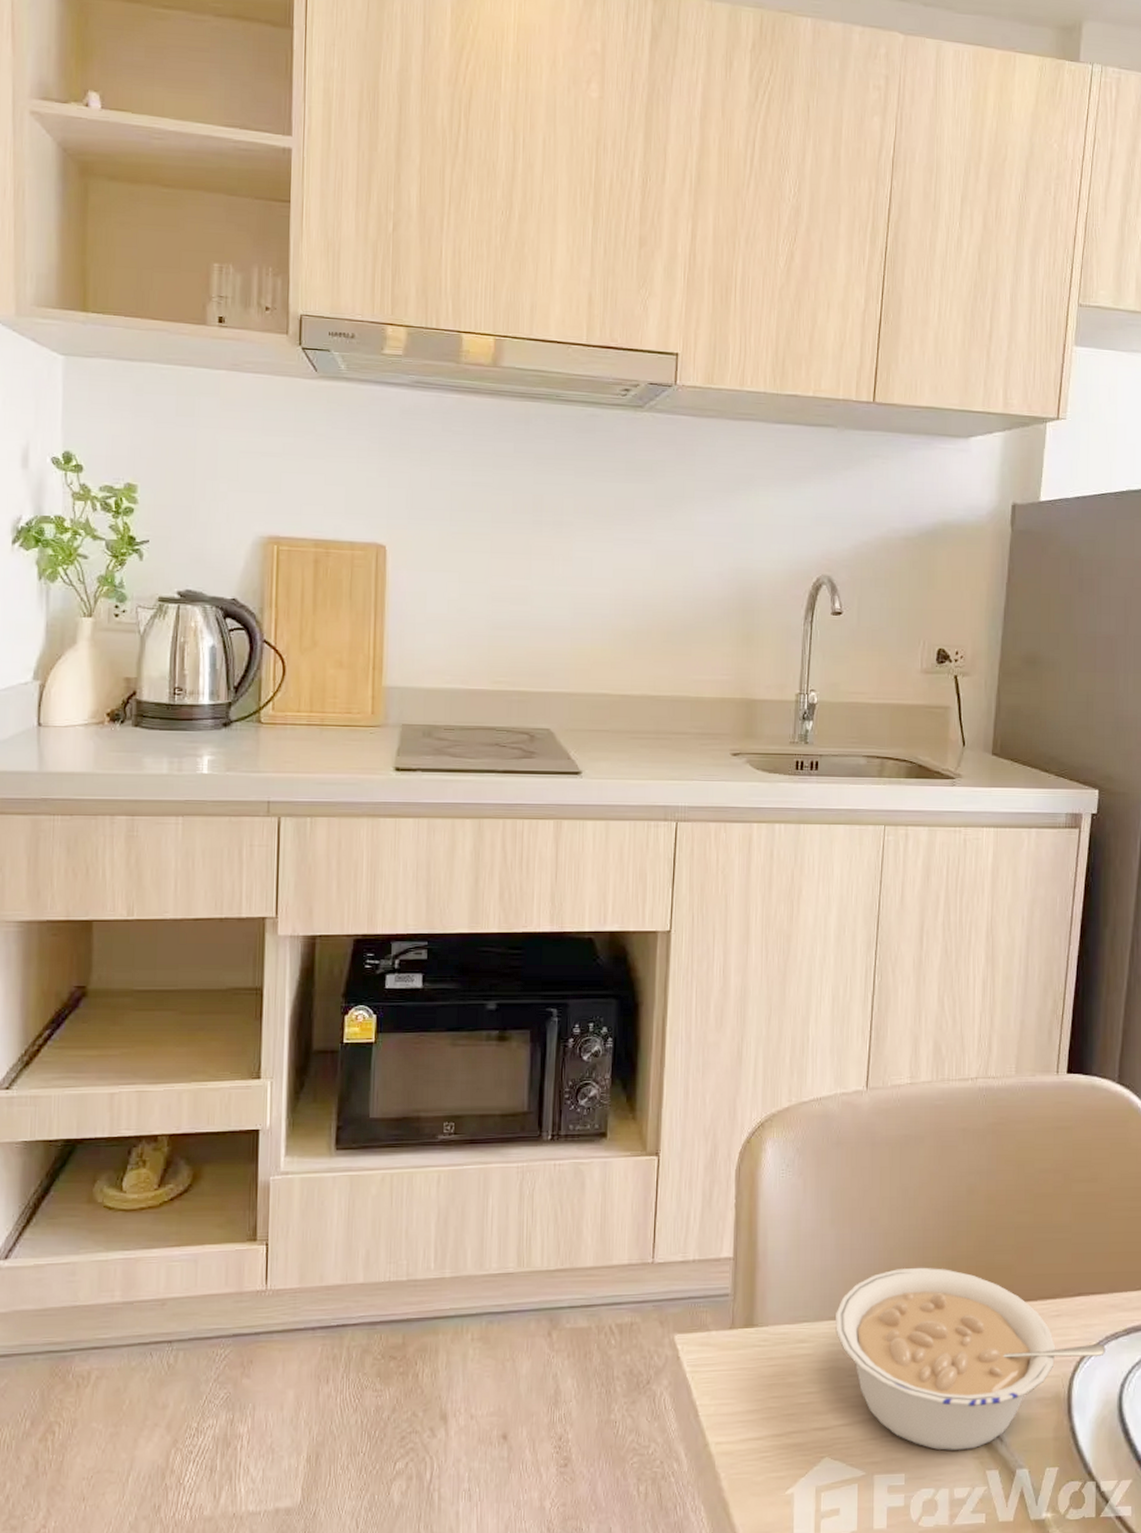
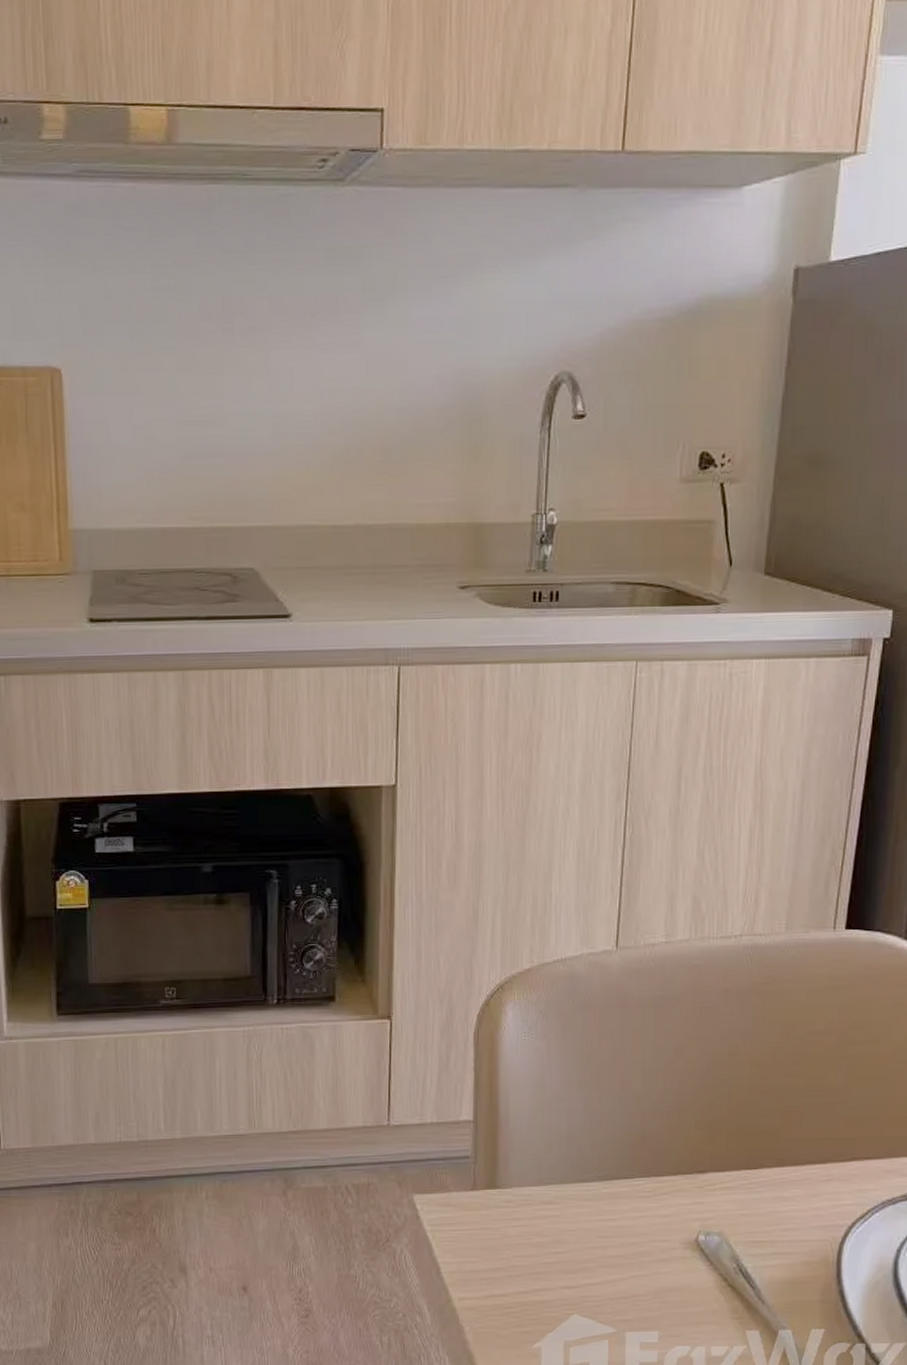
legume: present [834,1267,1106,1450] -> none [582,1131,881,1310]

